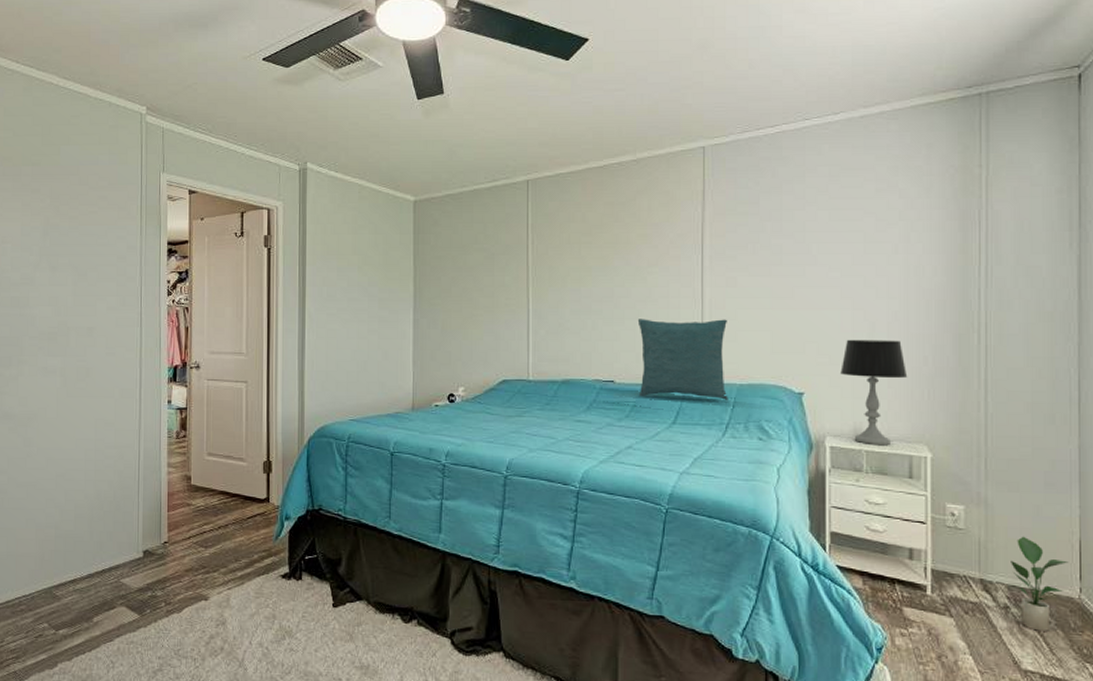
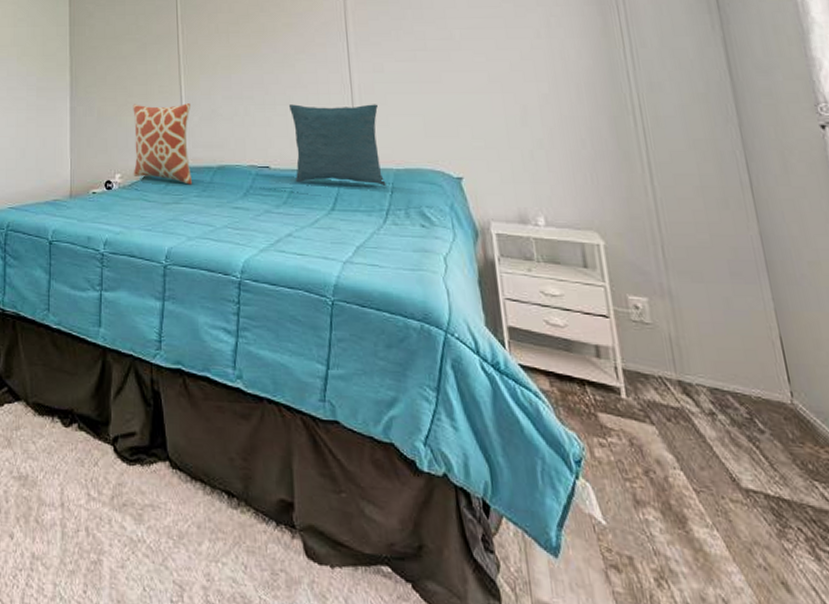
pillow: none [476,316,537,398] -> present [133,103,192,185]
table lamp: present [840,339,908,446] -> none [497,123,568,233]
potted plant: present [1011,536,1069,631] -> none [708,331,773,442]

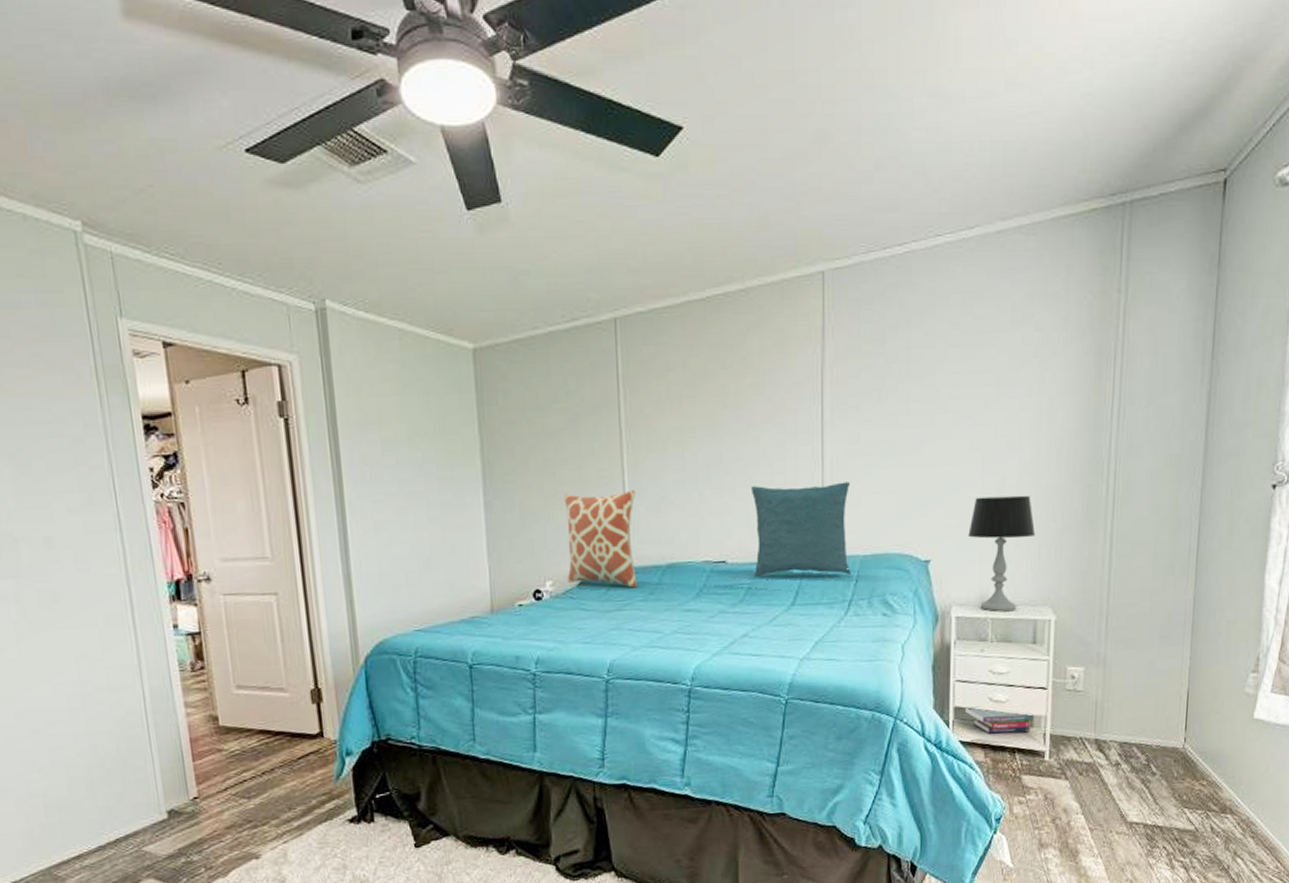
table lamp: none [497,123,568,233] -> present [968,495,1036,612]
books: none [520,328,600,364] -> present [965,706,1034,734]

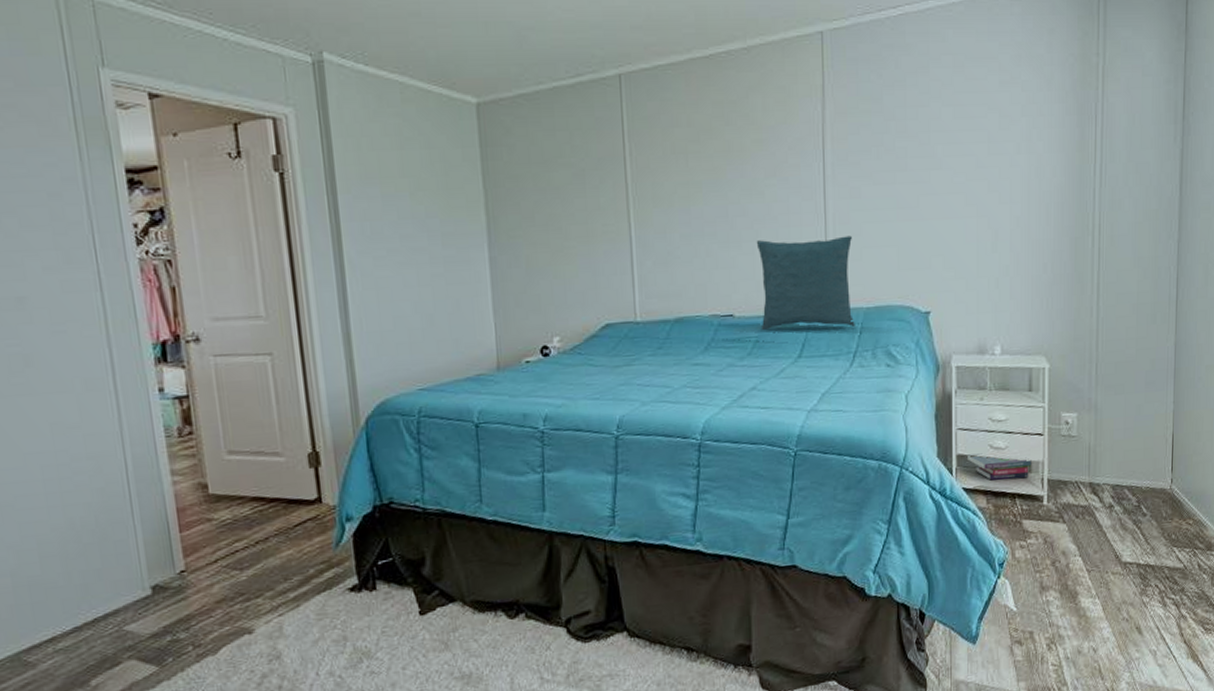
pillow: present [564,490,637,588] -> none [570,245,646,343]
table lamp: present [968,495,1036,612] -> none [965,248,1029,361]

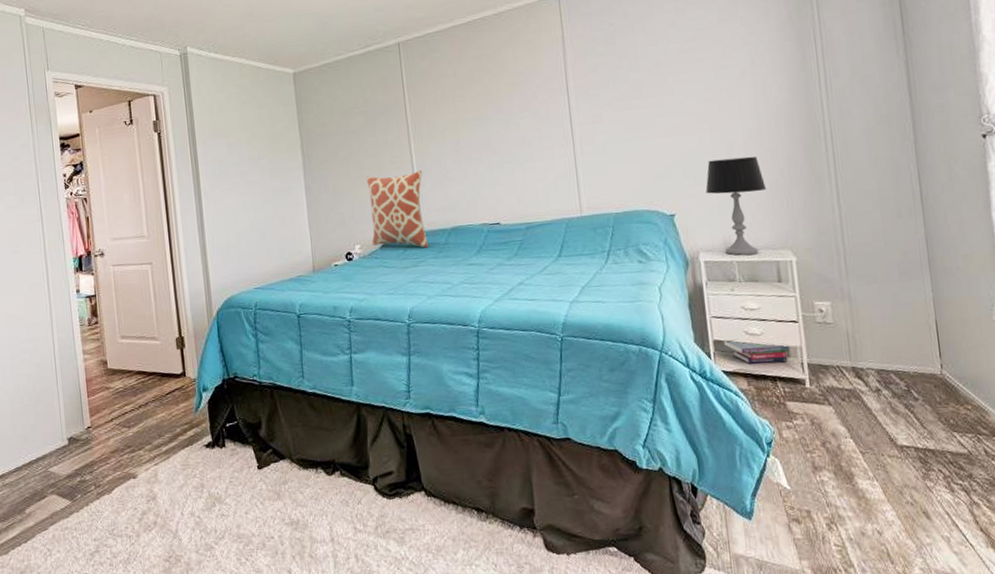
pillow: none [570,245,646,343] -> present [366,171,428,248]
pillow: present [756,235,855,330] -> none [515,154,607,234]
table lamp: none [965,248,1029,361] -> present [705,156,767,256]

